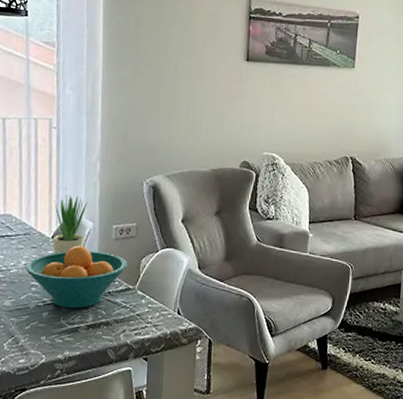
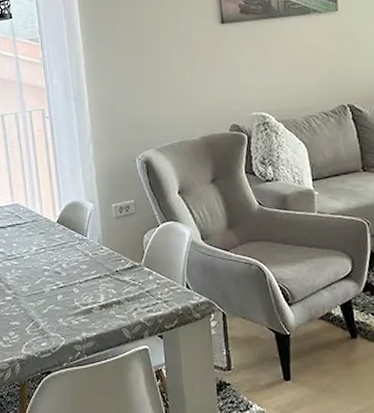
fruit bowl: present [25,245,128,309] -> none [36,227,131,290]
potted plant: present [52,188,88,254] -> none [55,173,87,238]

